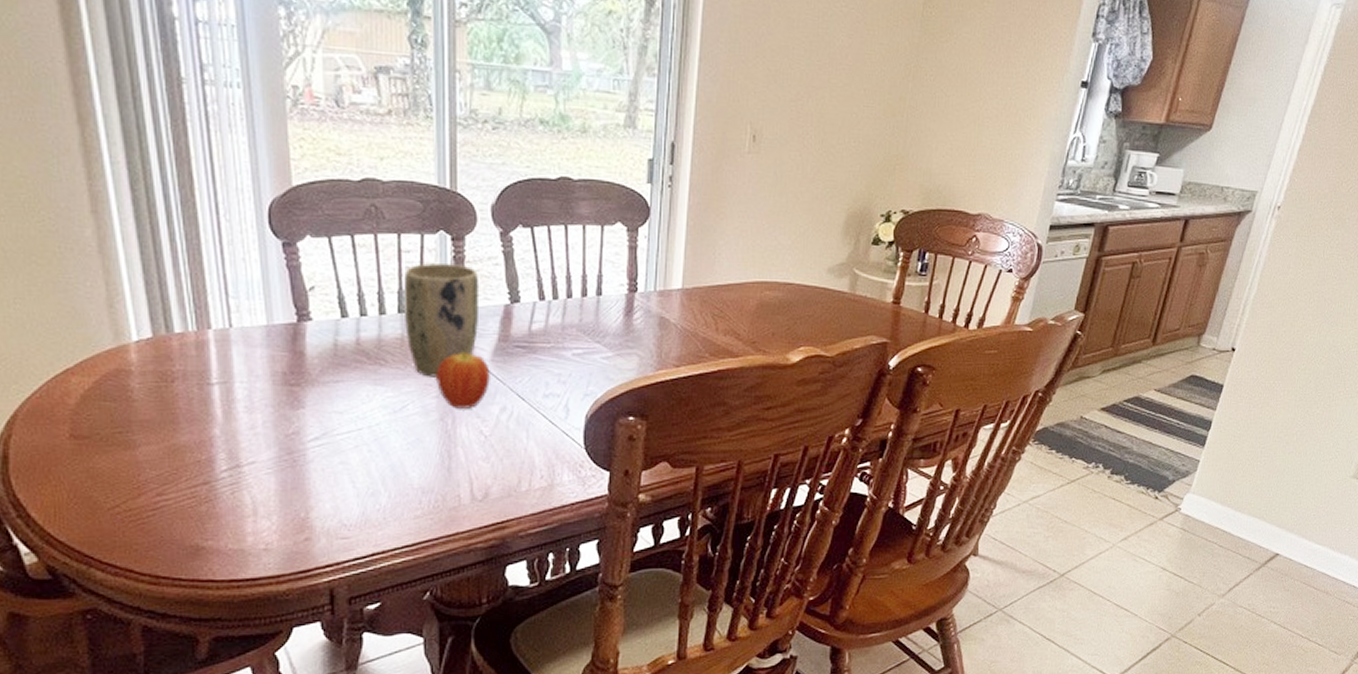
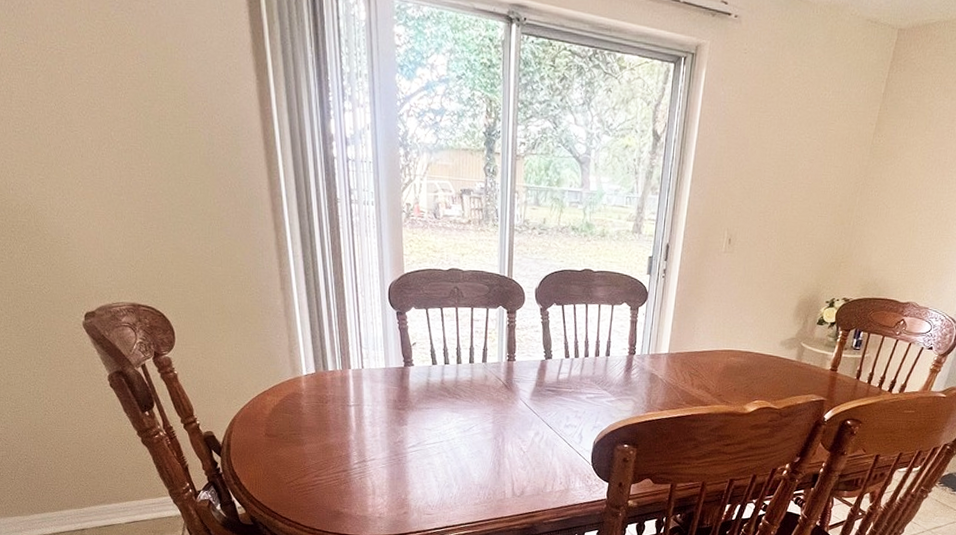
plant pot: present [403,263,480,377] -> none [473,329,525,409]
fruit: present [437,351,490,409] -> none [493,392,529,432]

